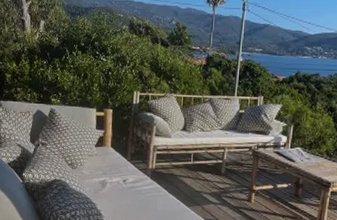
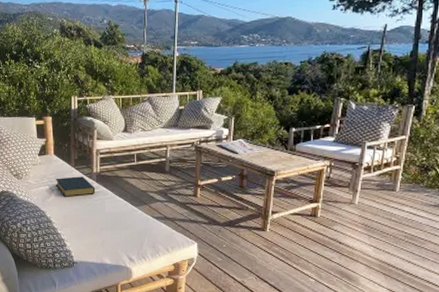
hardback book: none [110,170,149,191] -> present [56,176,96,197]

